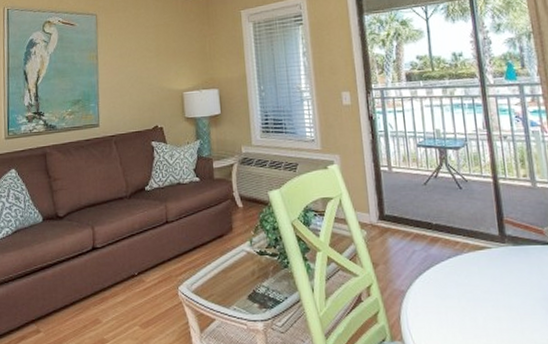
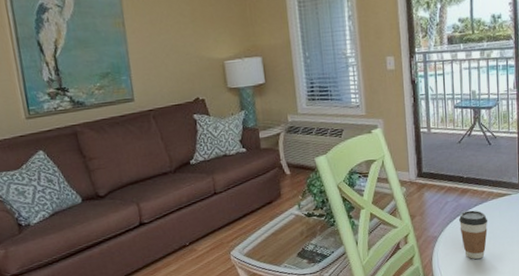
coffee cup: none [430,263,466,324] -> present [459,210,488,260]

